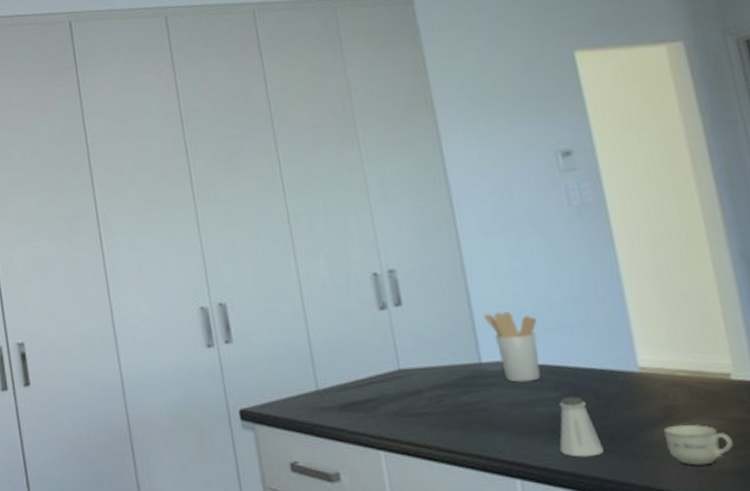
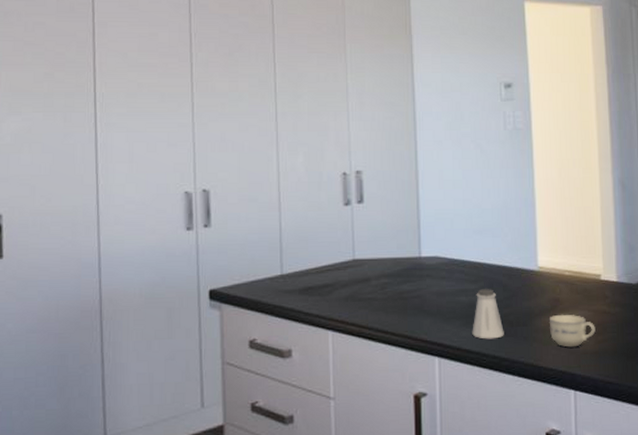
utensil holder: present [483,311,541,383] -> none [427,214,468,275]

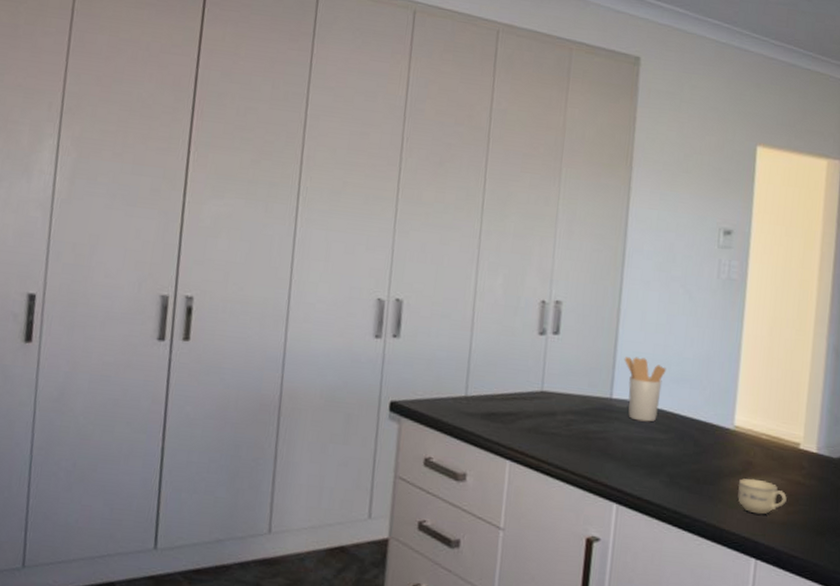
utensil holder: none [427,214,468,275] -> present [624,357,666,422]
saltshaker: present [472,289,504,339] -> none [655,440,689,494]

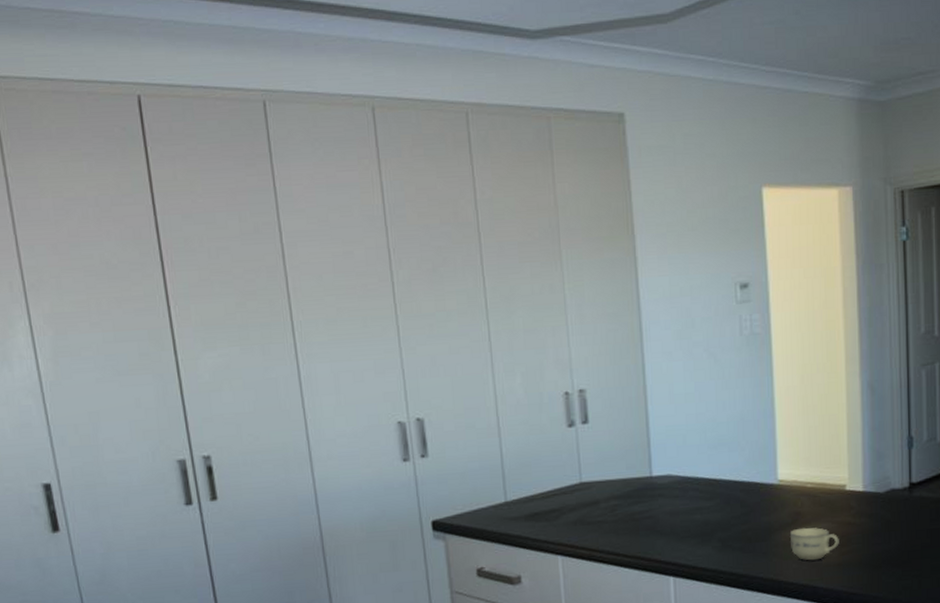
utensil holder: present [624,357,666,422] -> none [658,430,702,494]

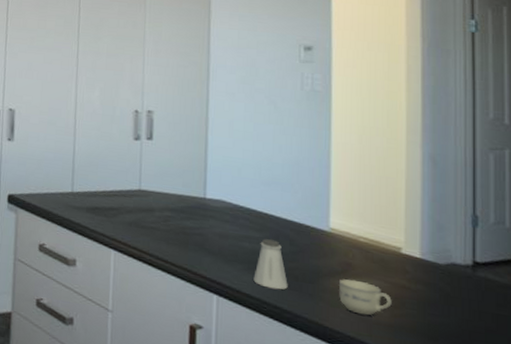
saltshaker: none [708,505,742,557] -> present [253,239,288,290]

